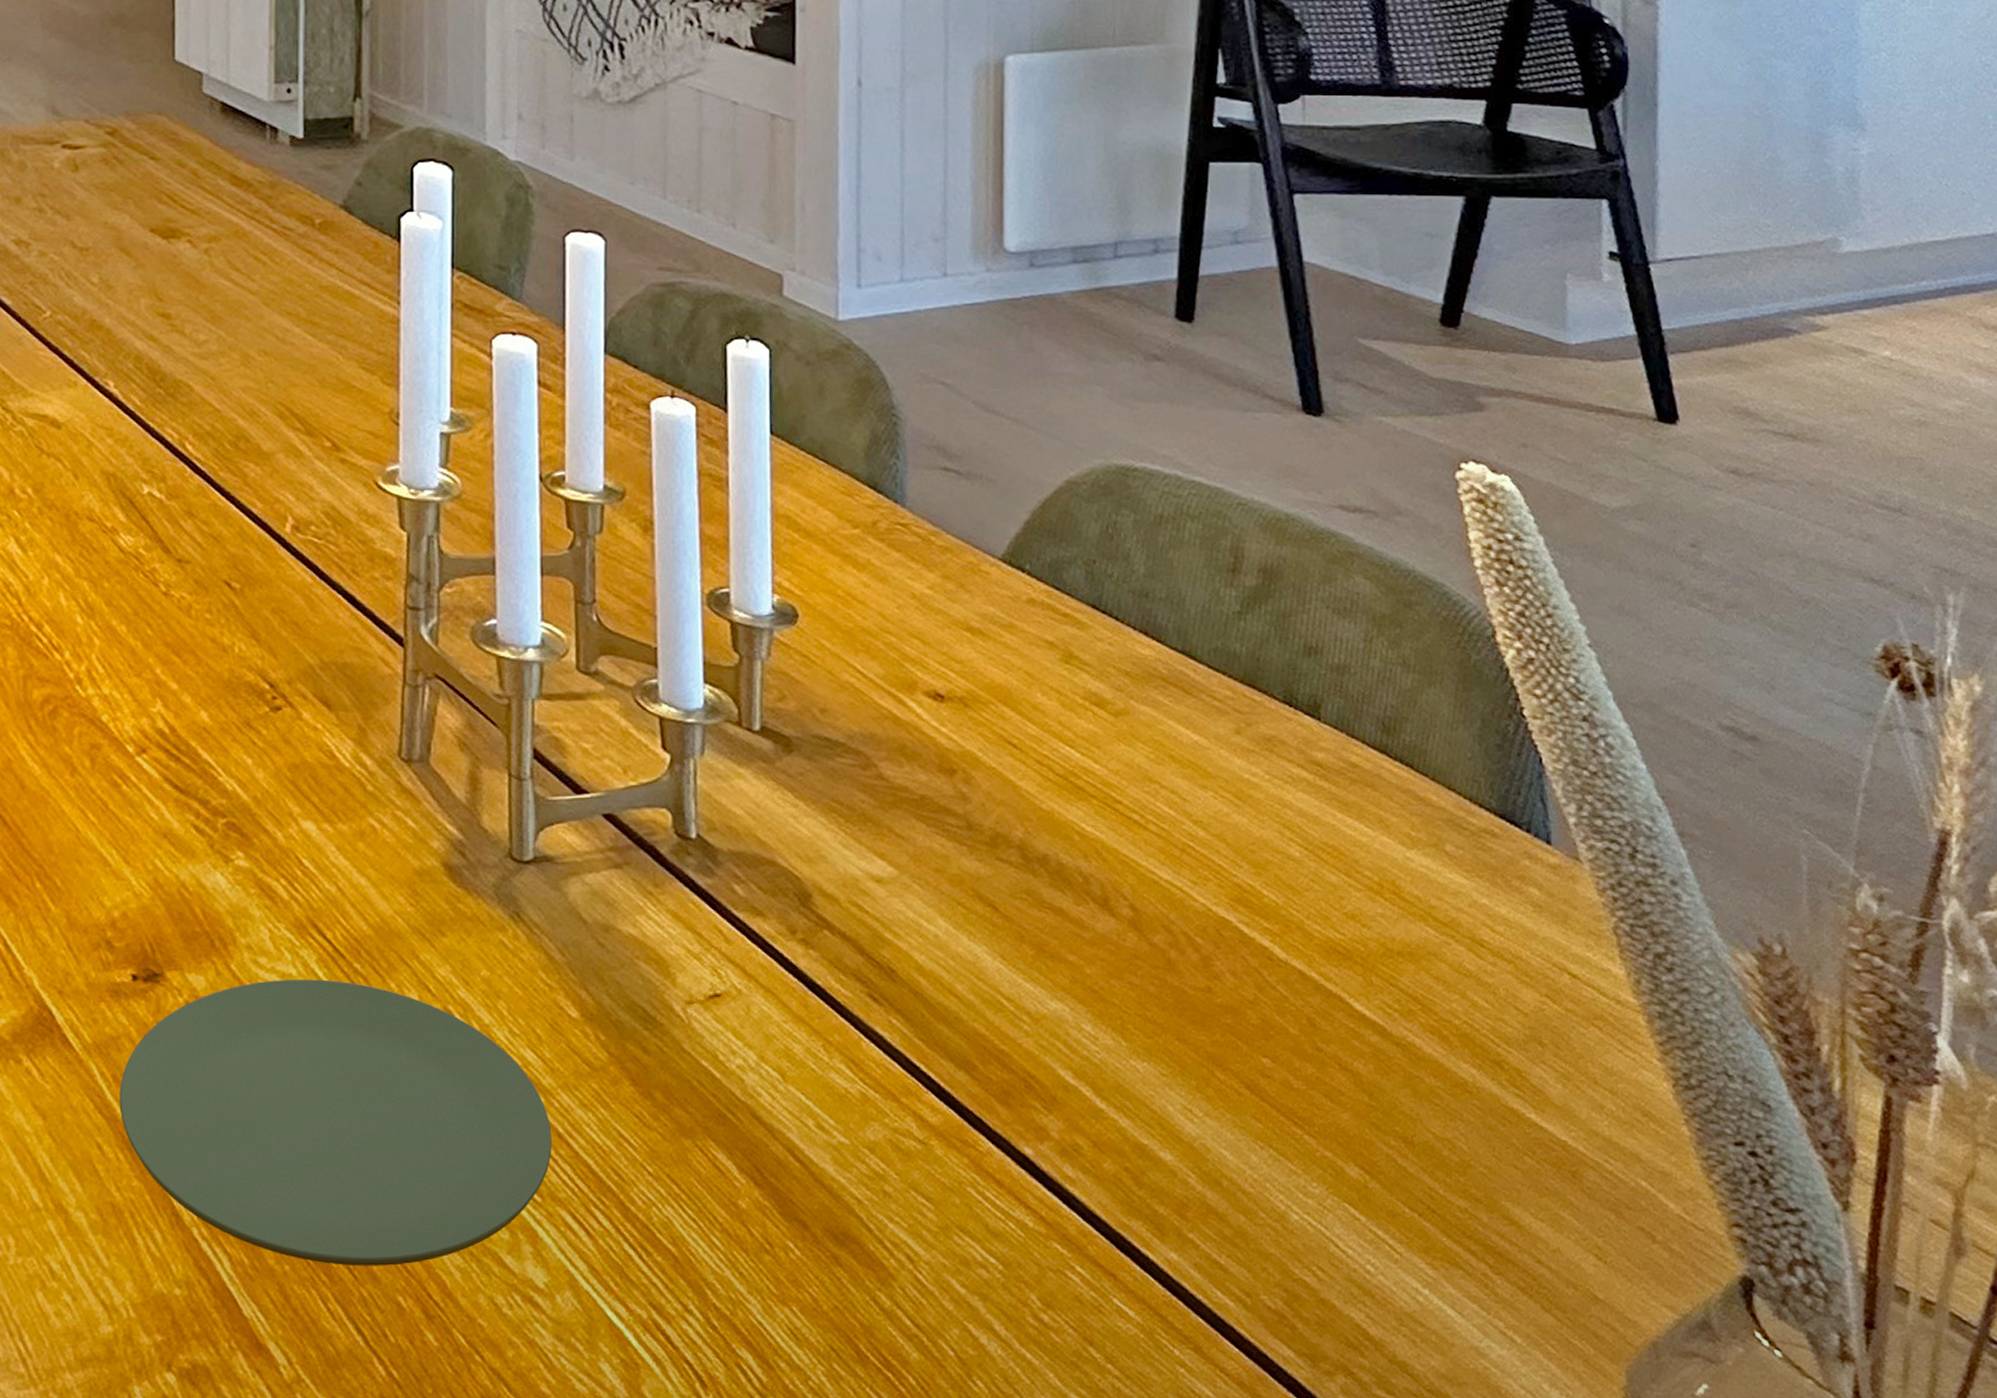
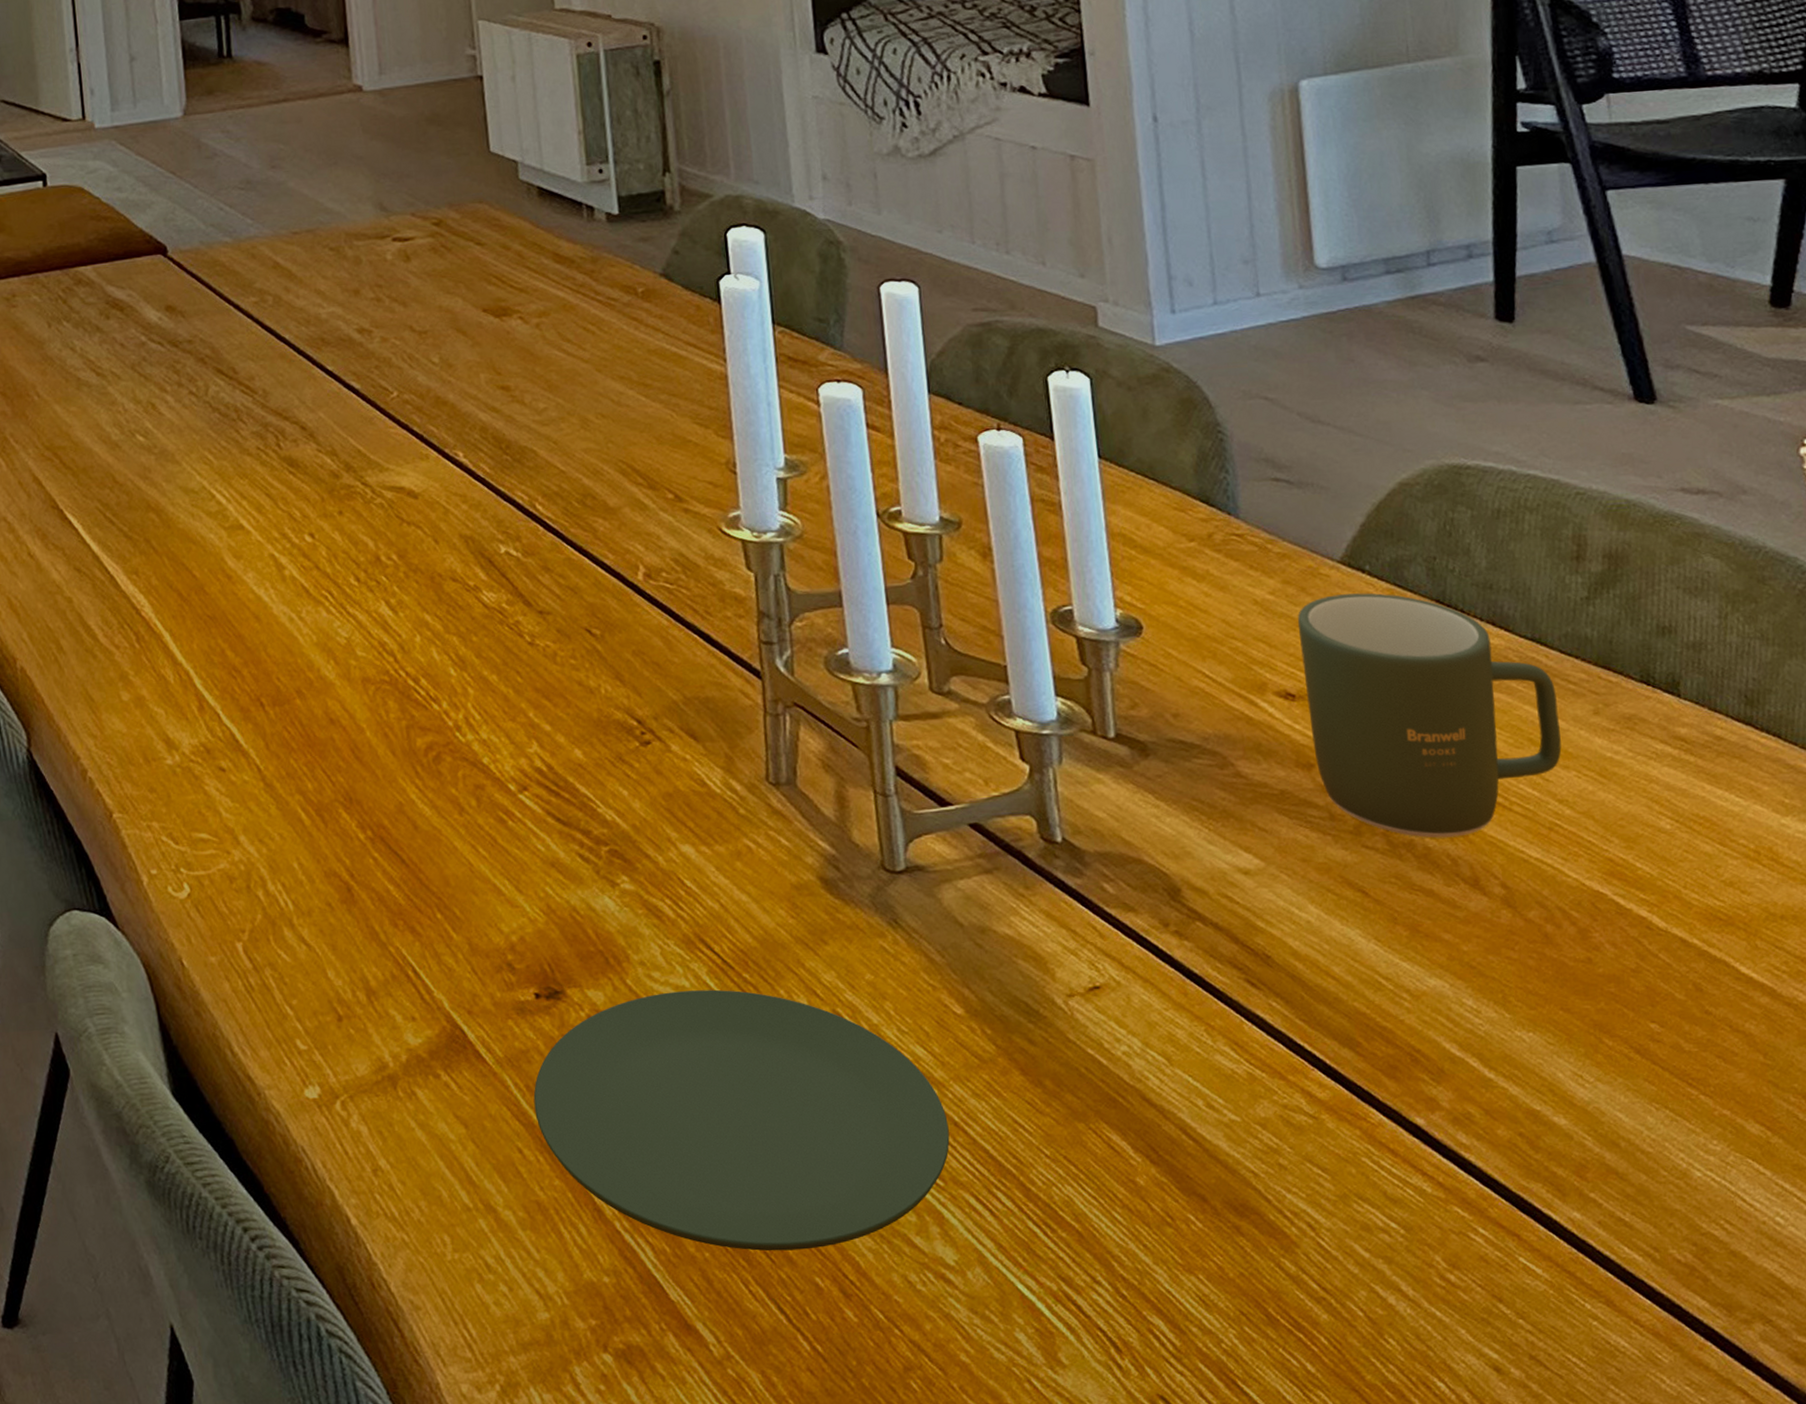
mug: none [953,593,1201,854] -> present [1297,593,1562,839]

